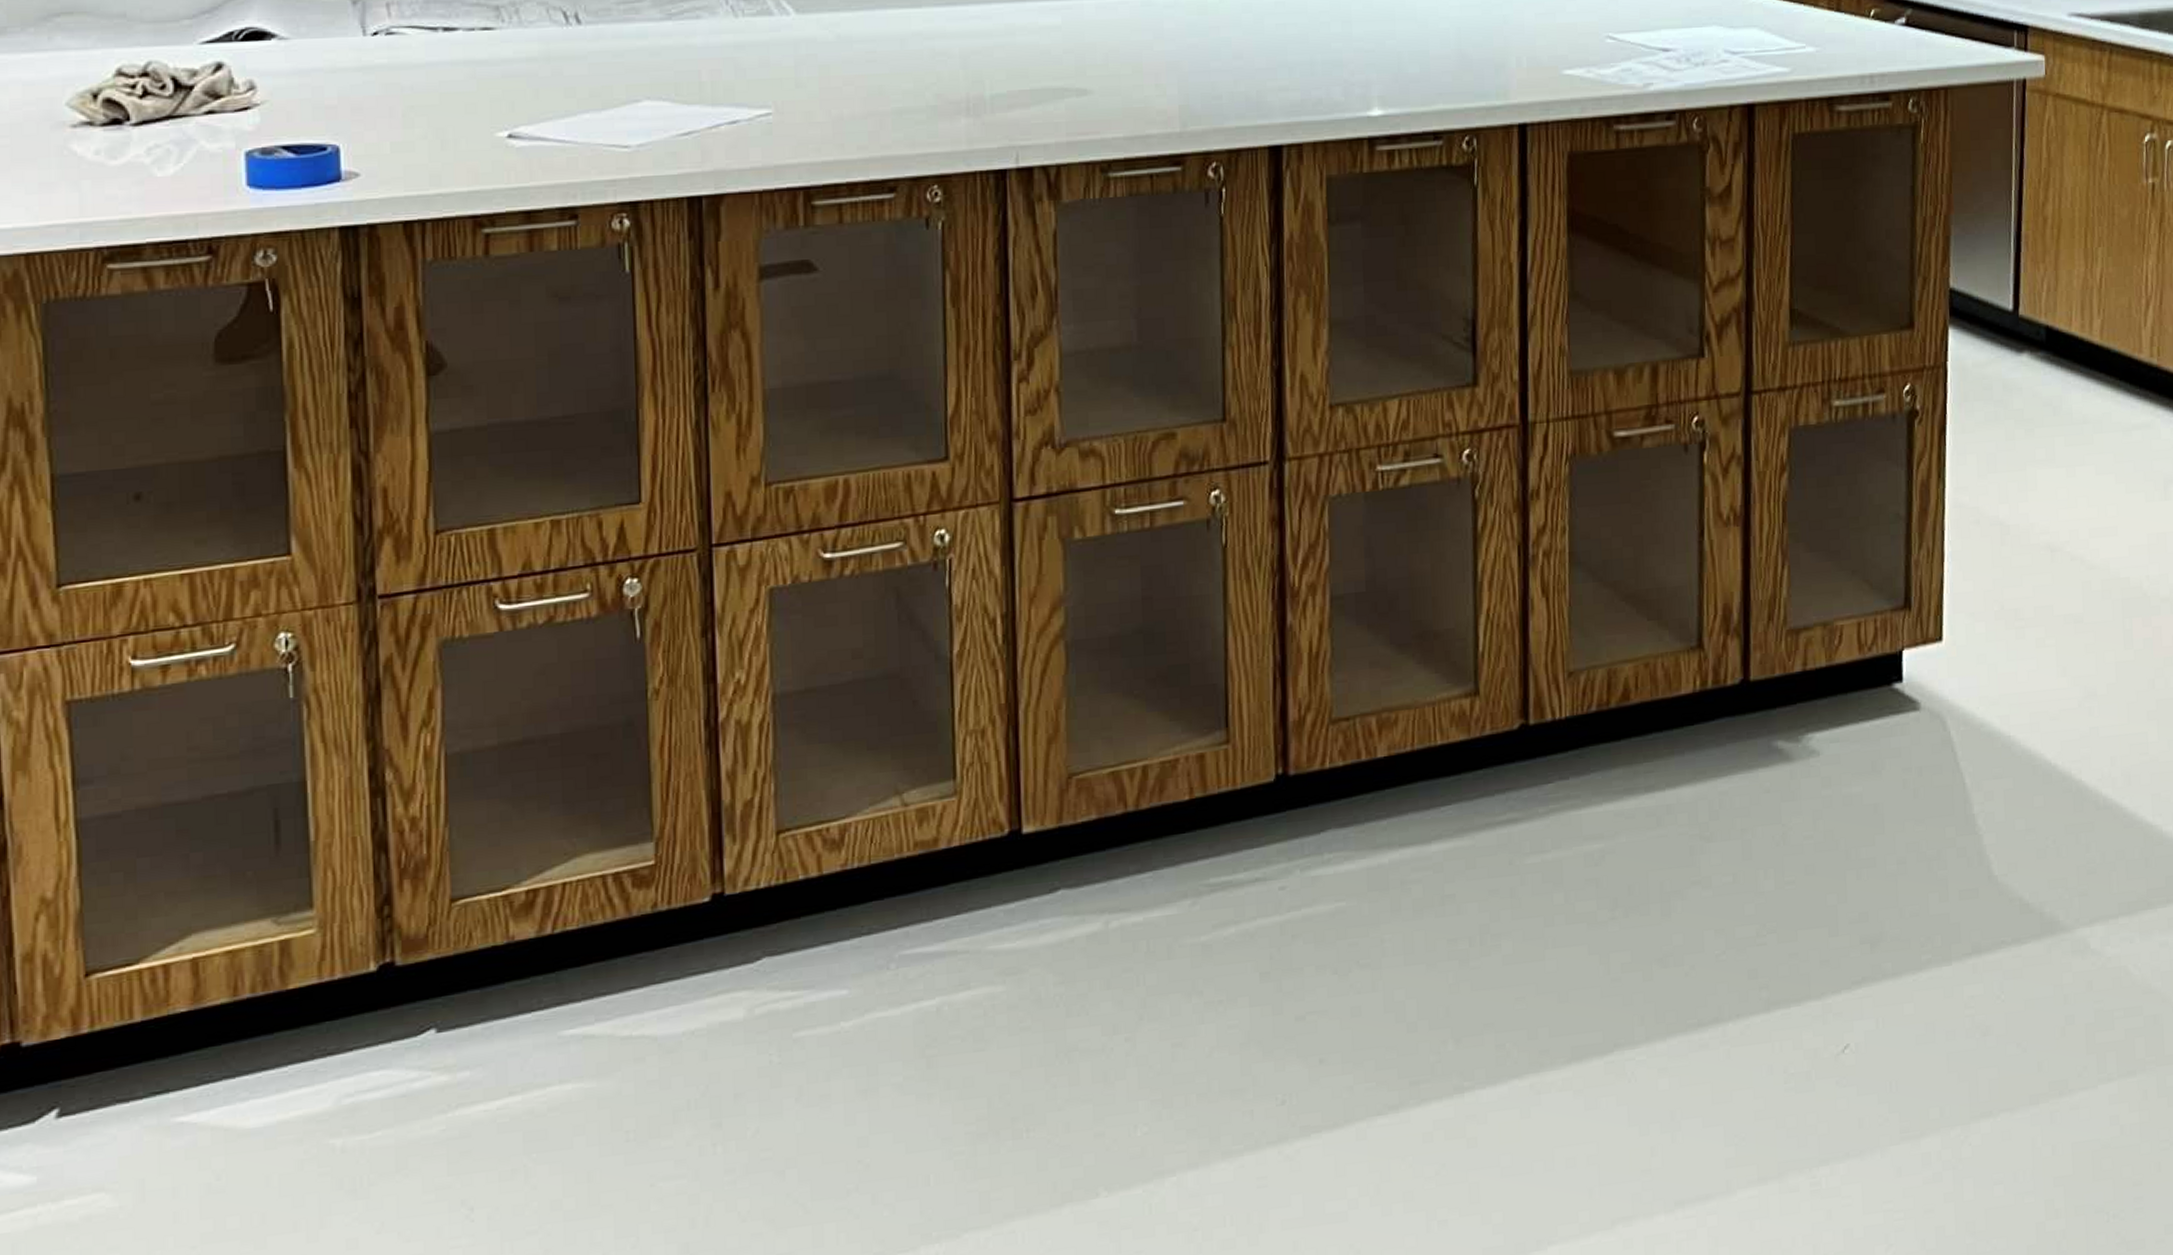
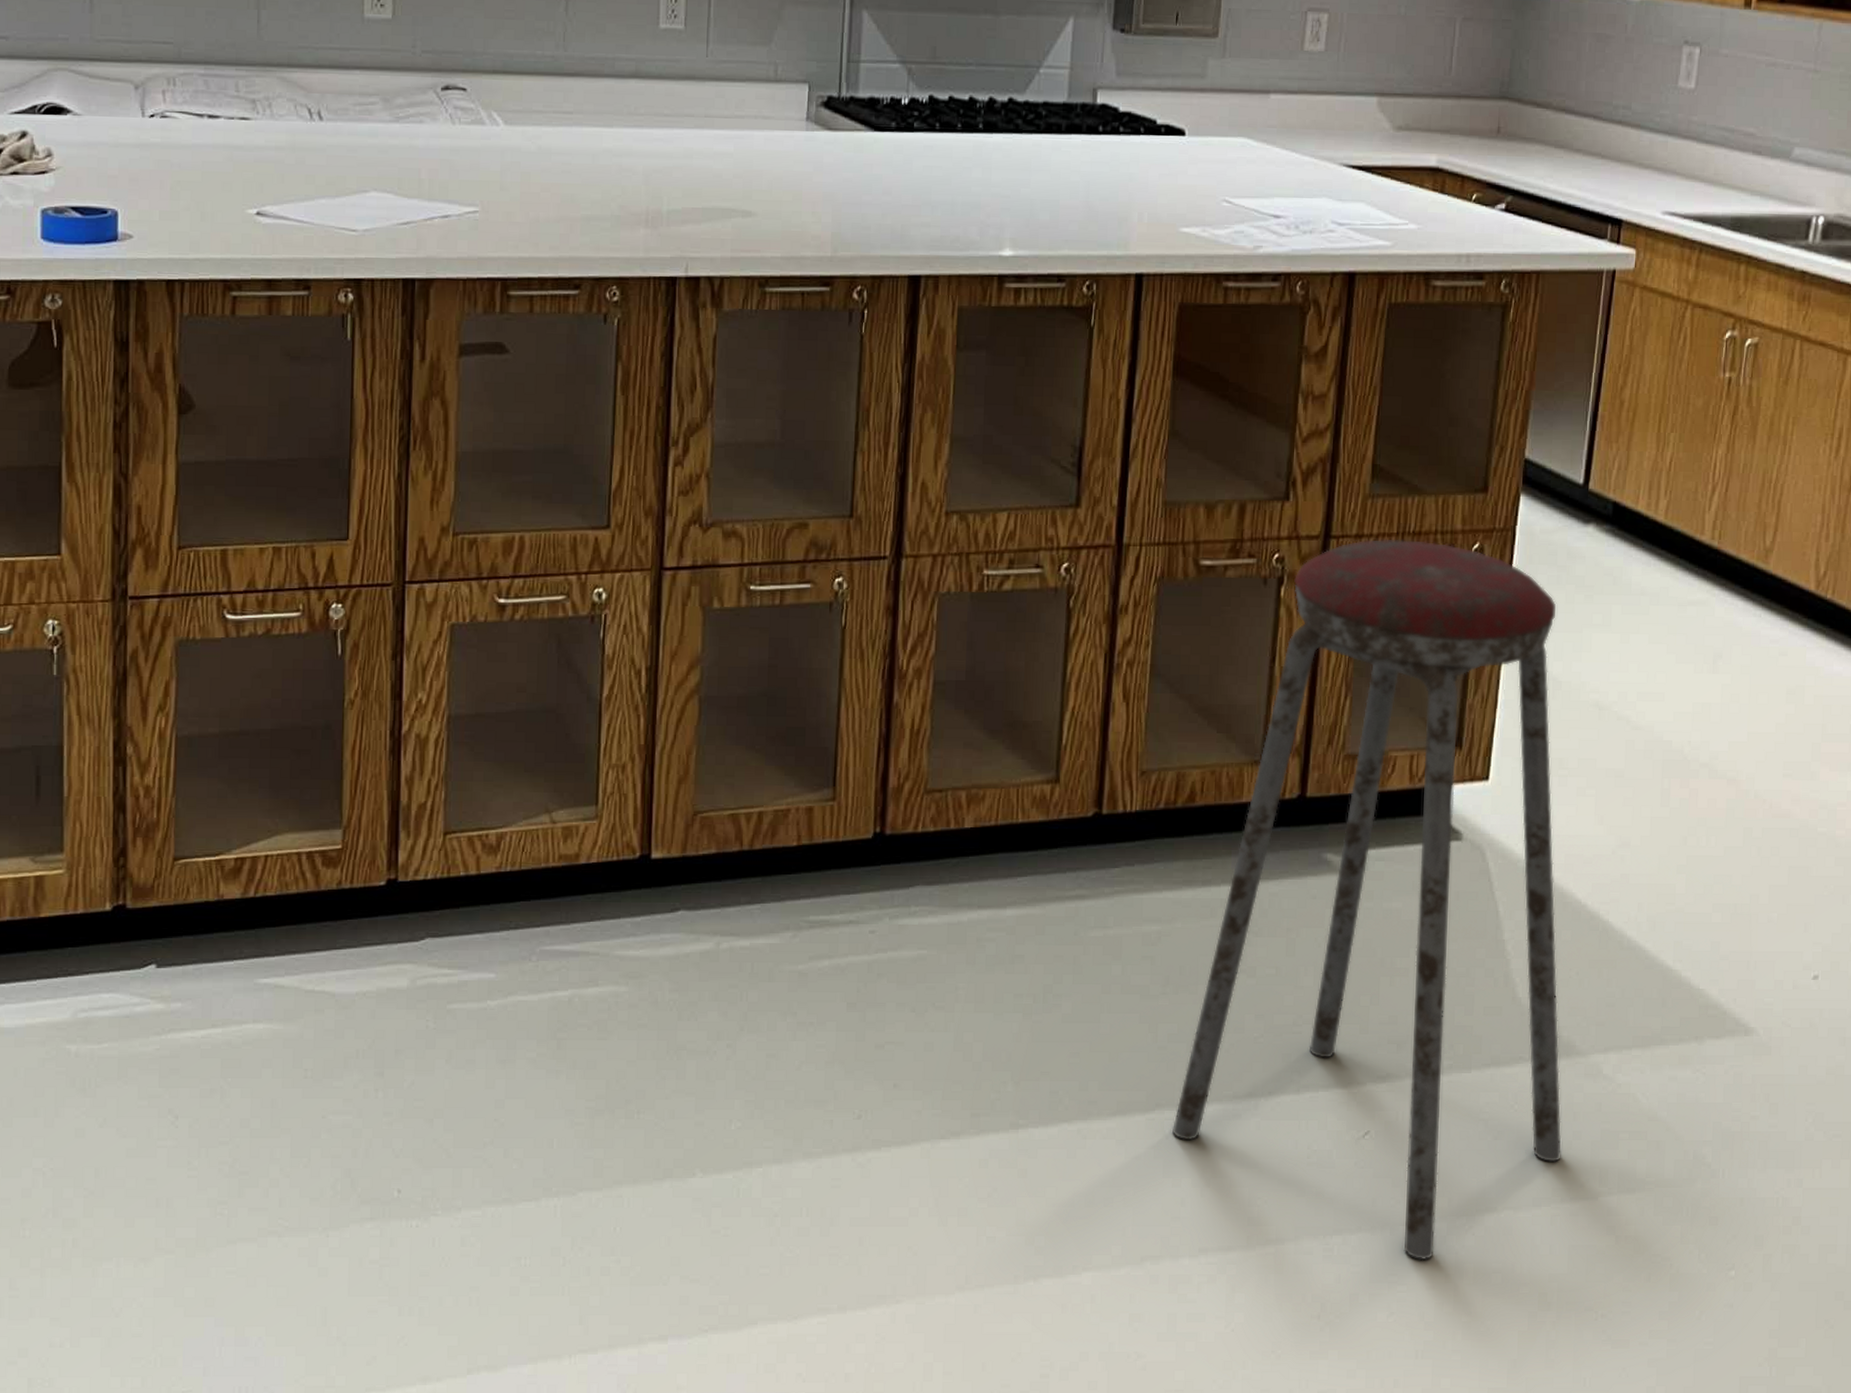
music stool: none [1633,387,2055,1182] -> present [1171,538,1561,1261]

